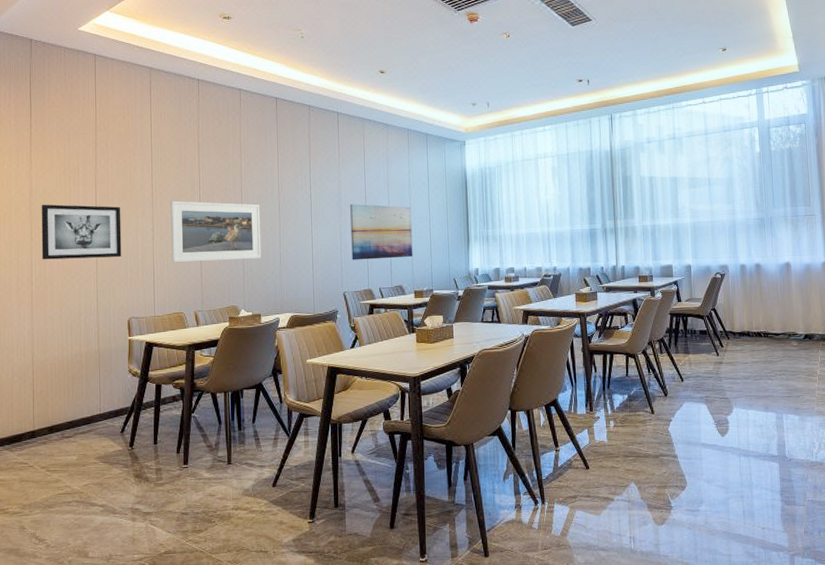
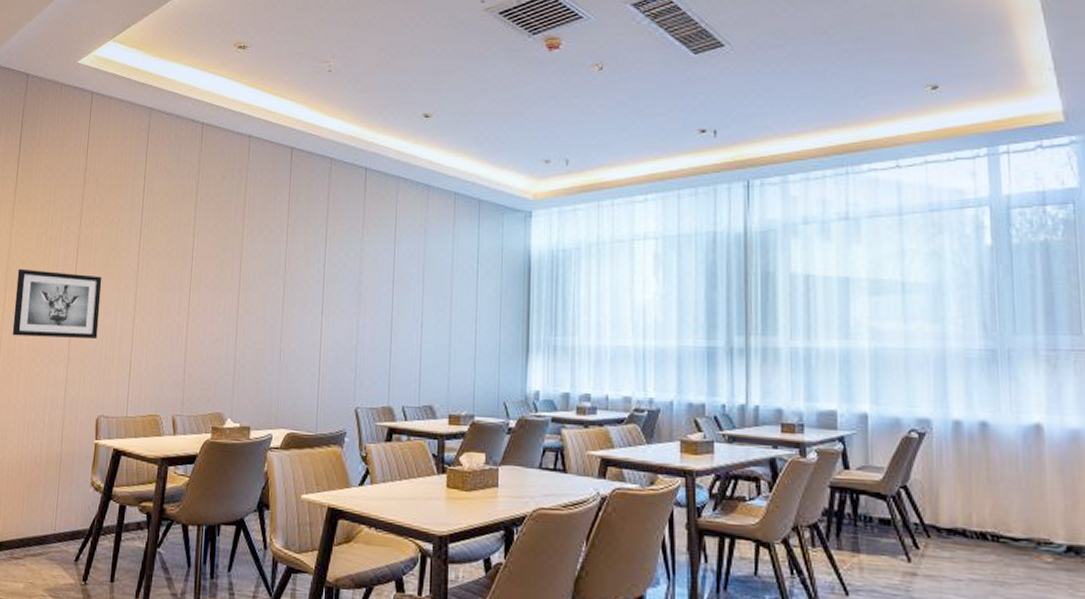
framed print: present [171,200,261,263] -> none [152,272,261,354]
wall art: present [350,204,413,260] -> none [369,289,452,368]

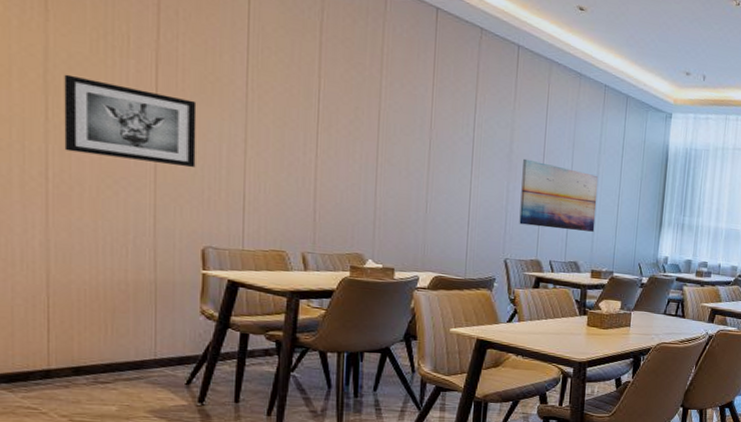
wall art: none [369,289,452,368] -> present [519,158,599,232]

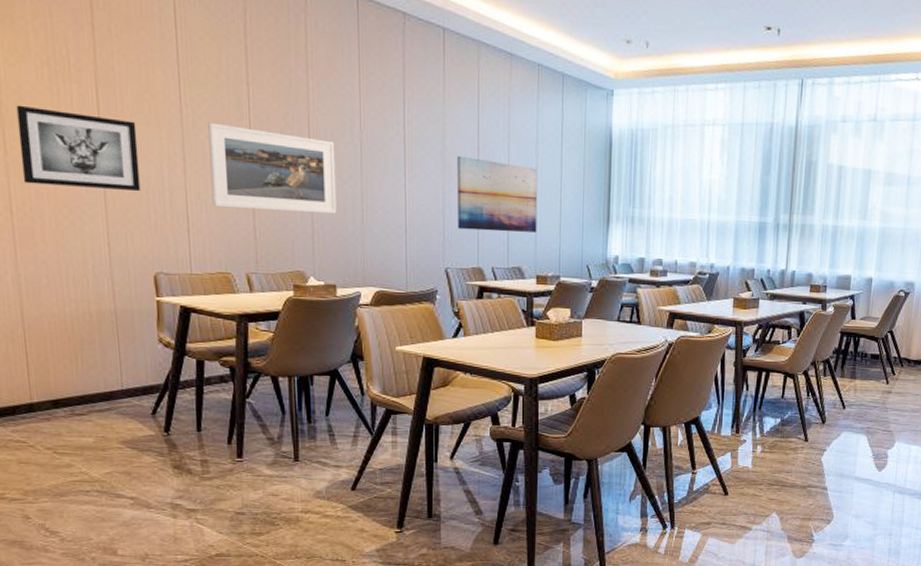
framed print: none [272,108,404,203] -> present [208,122,337,215]

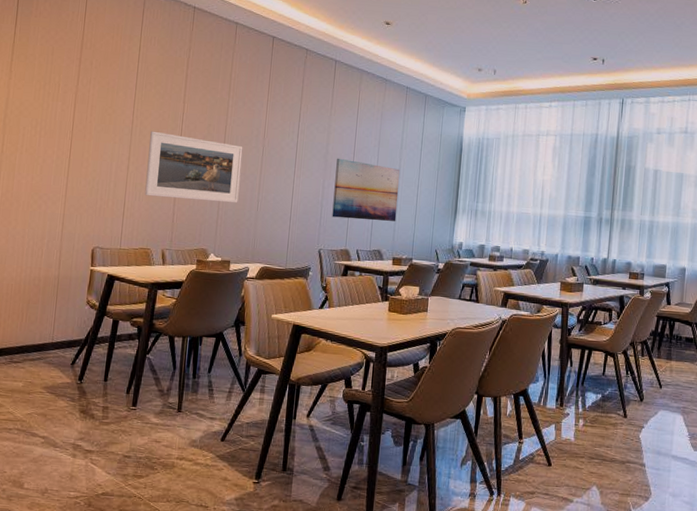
wall art: present [16,105,141,191] -> none [10,117,99,182]

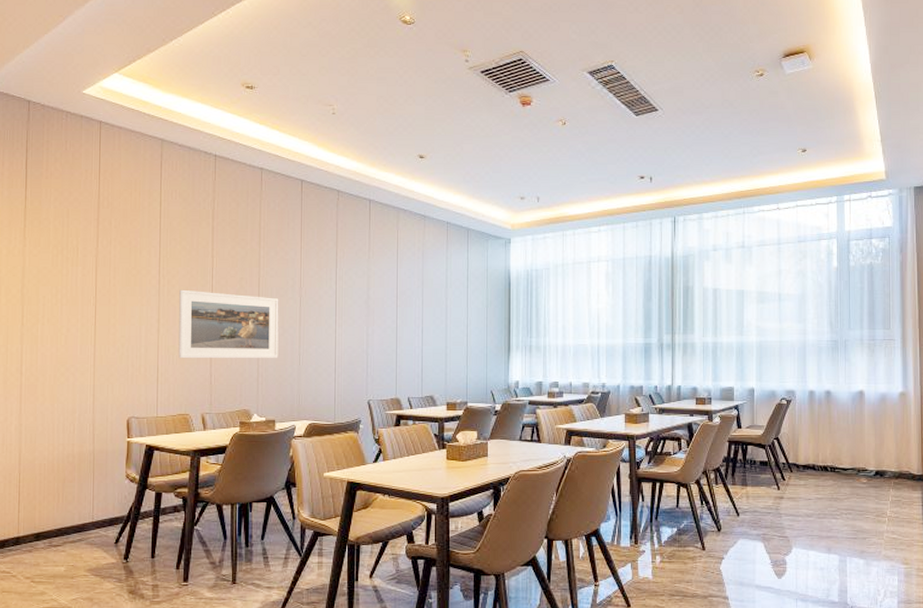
wall art: present [332,158,400,221] -> none [379,302,447,366]

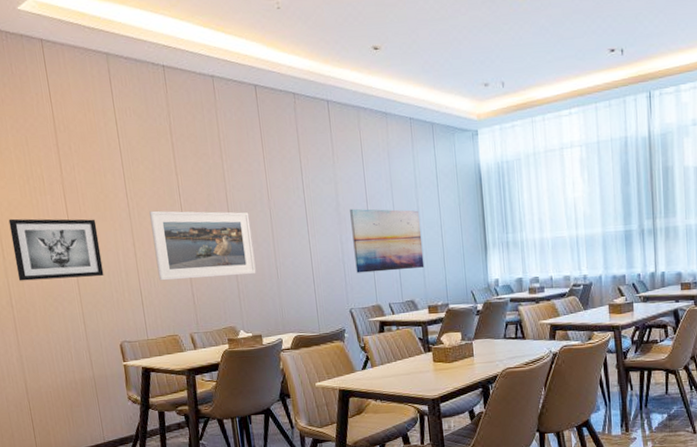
wall art: none [33,286,124,349] -> present [8,218,104,281]
wall art: none [379,302,447,366] -> present [350,208,425,273]

